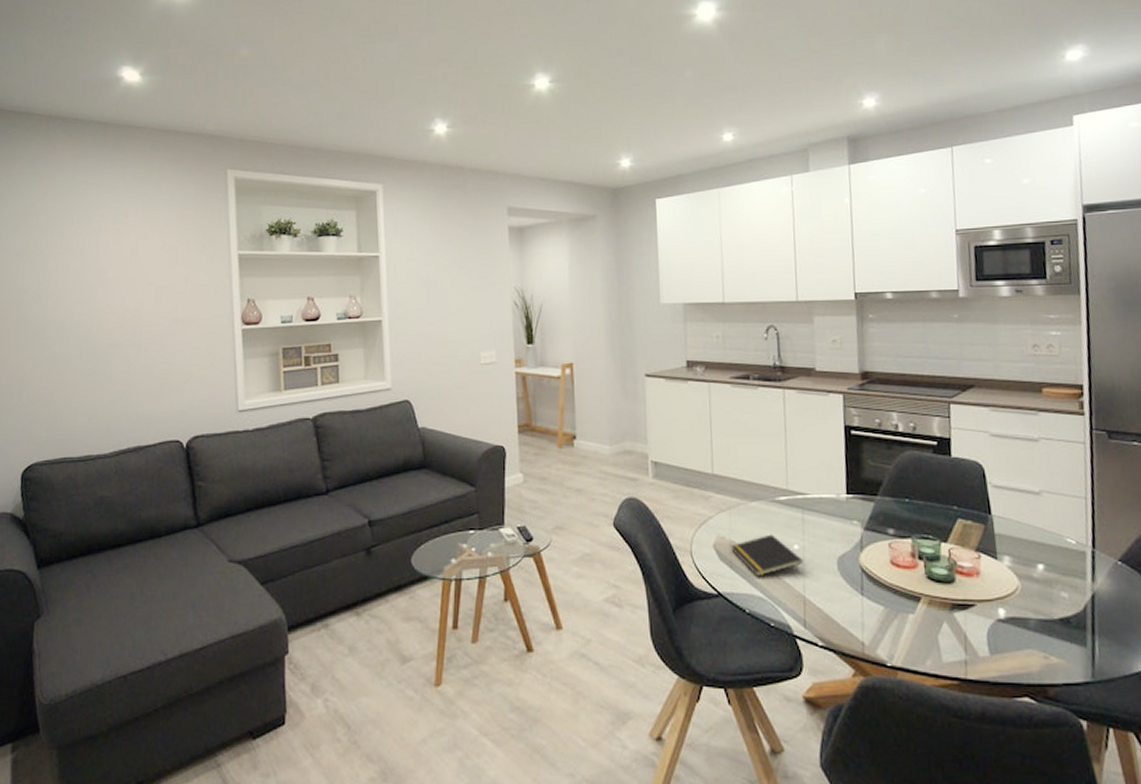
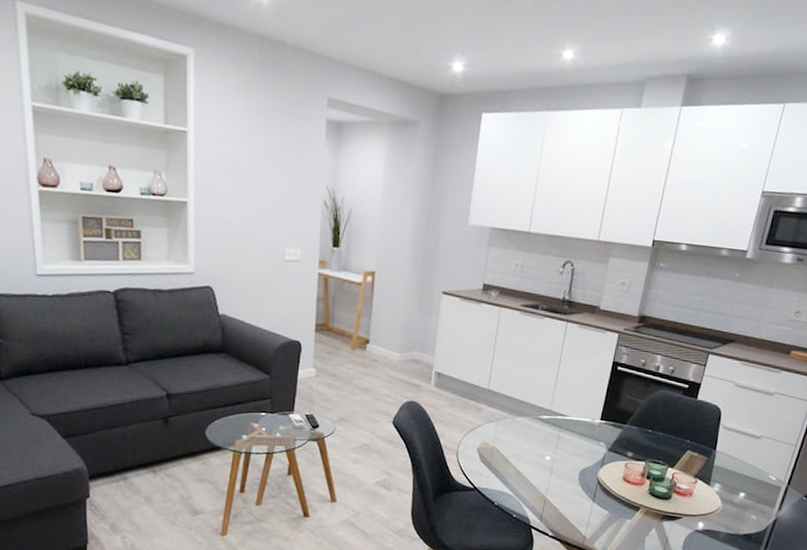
notepad: present [731,534,803,576] -> none [492,445,551,478]

